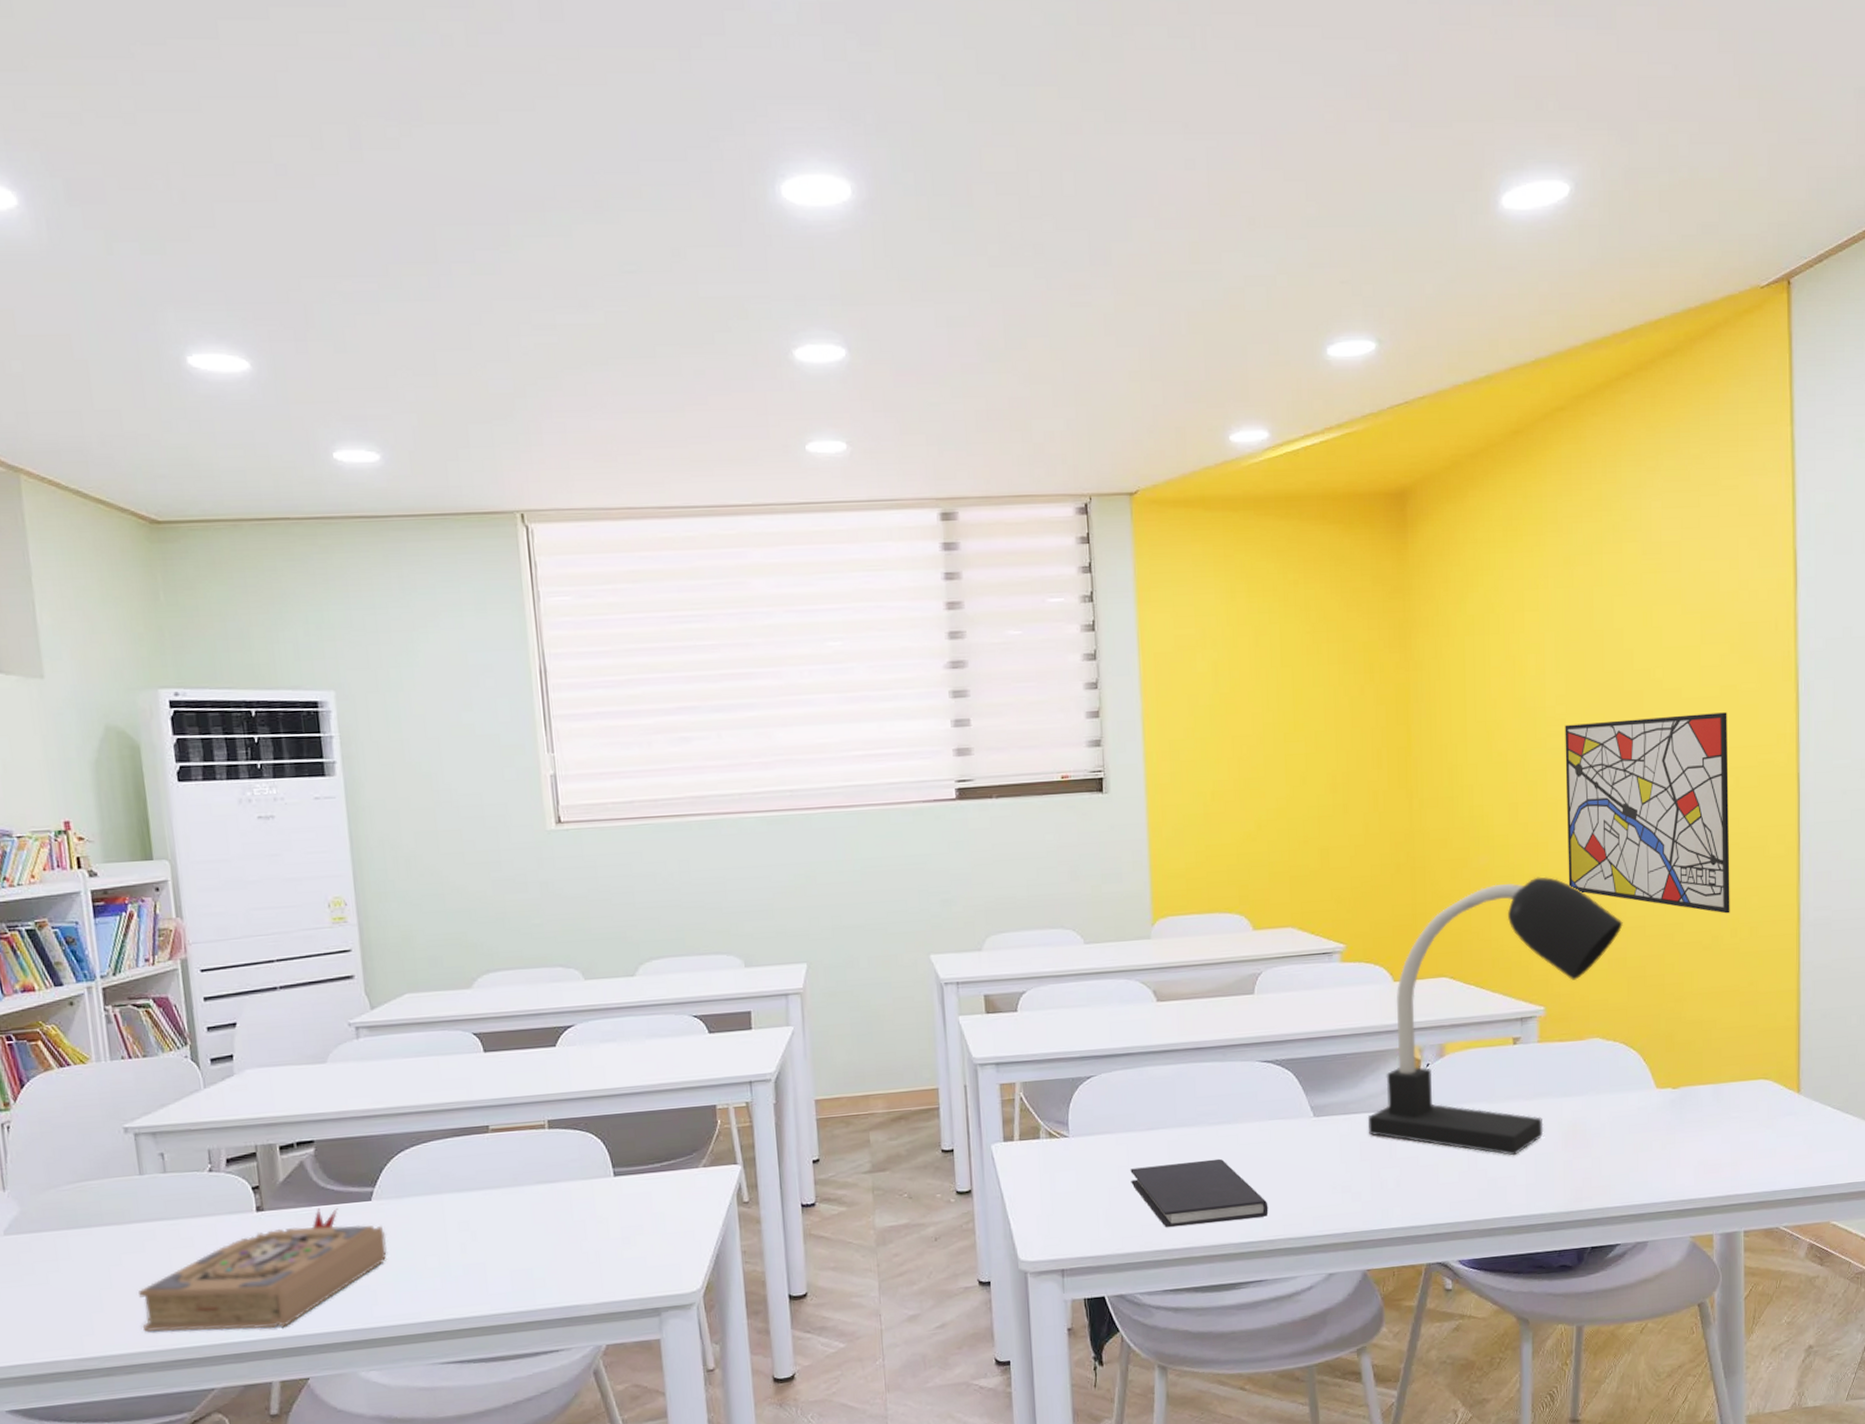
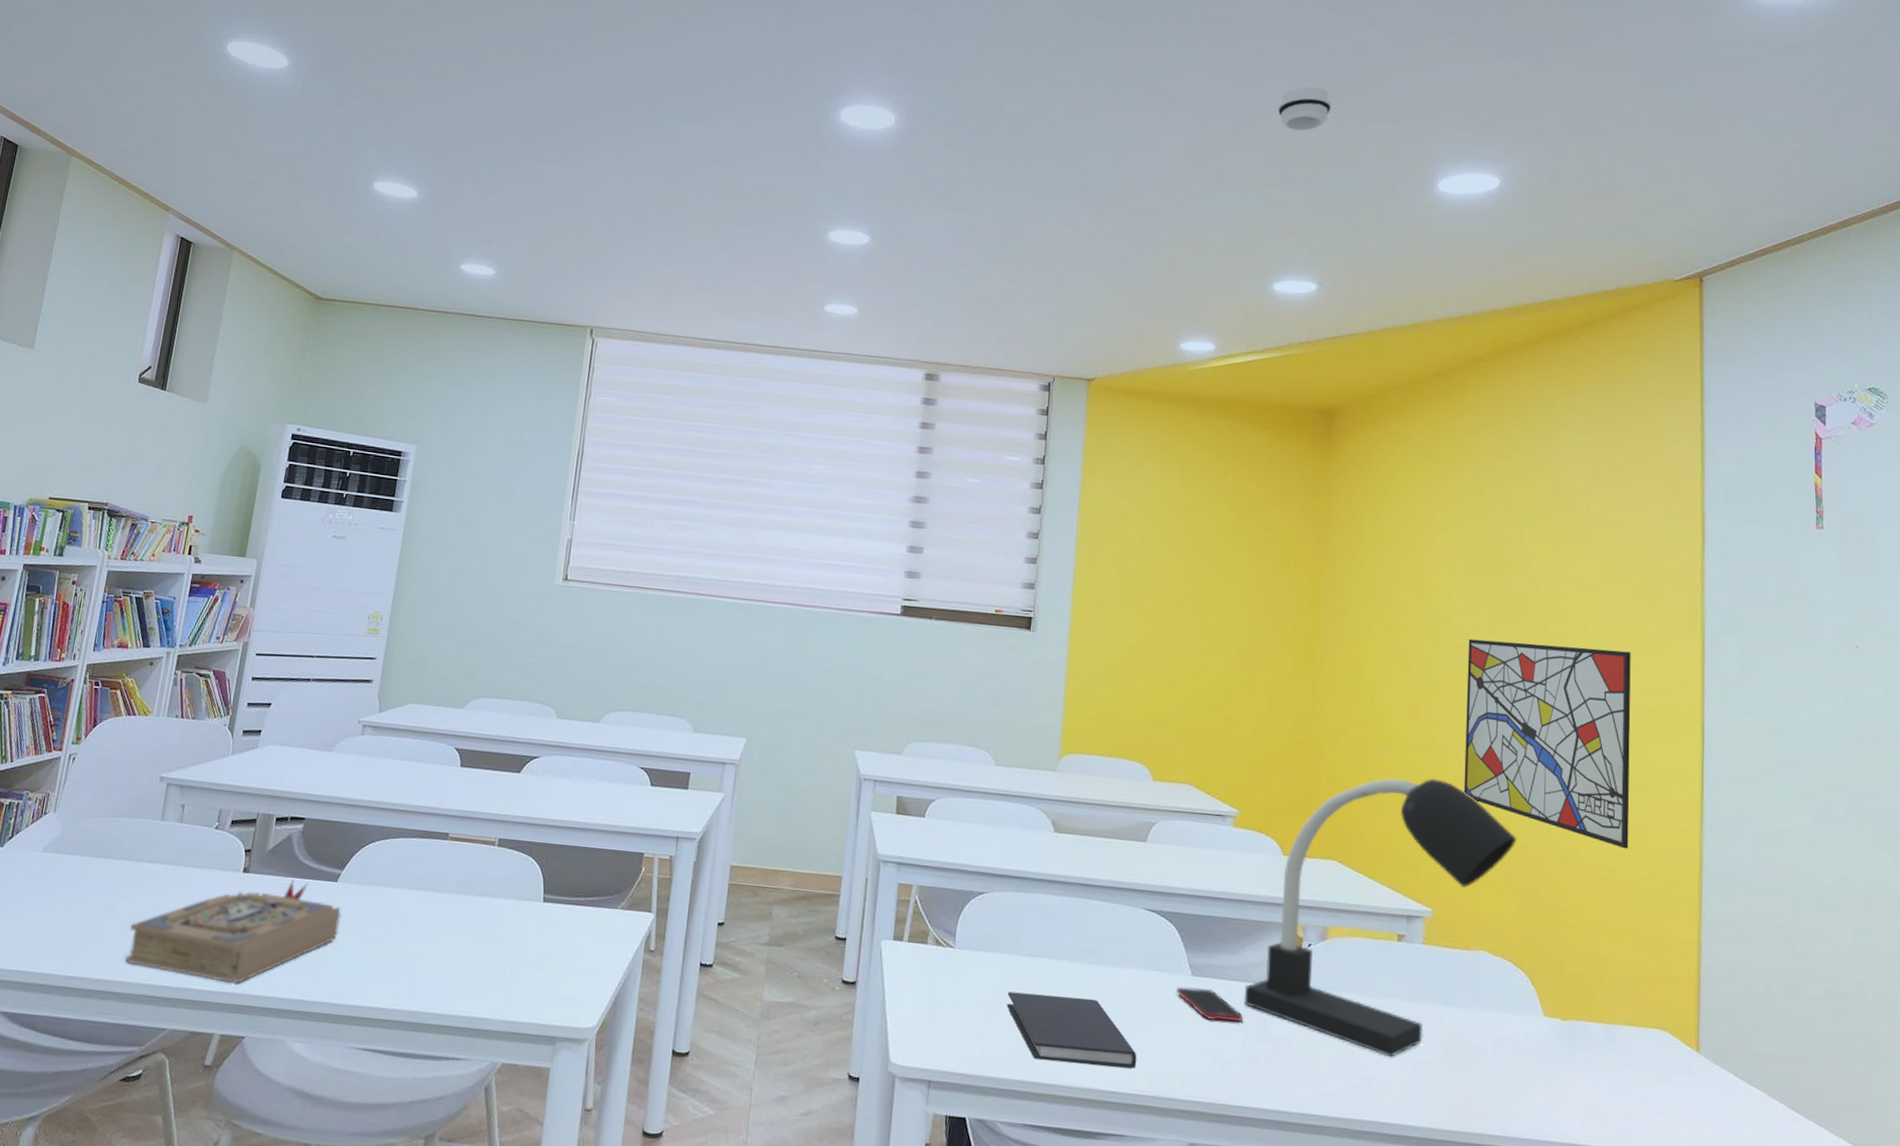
cell phone: none [1300,1125,1370,1156] -> present [1177,986,1244,1022]
smoke detector: none [1312,88,1374,149] -> present [1278,86,1332,131]

